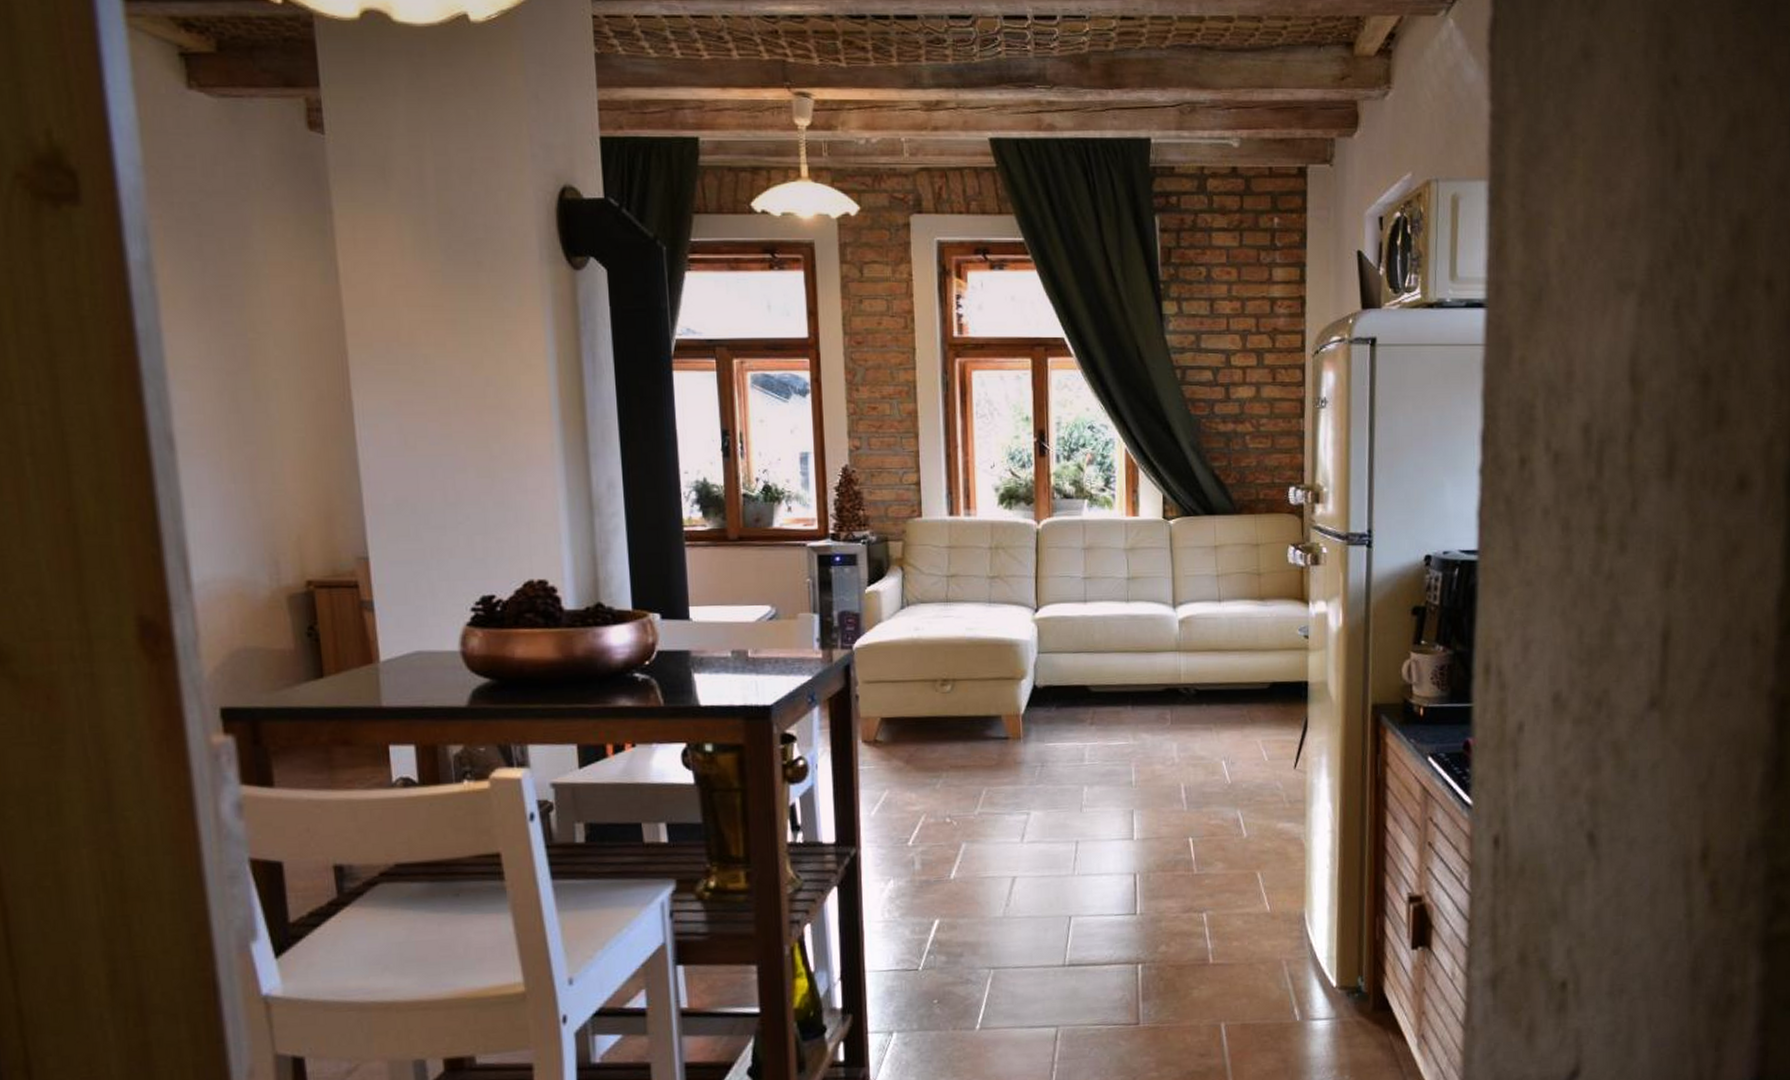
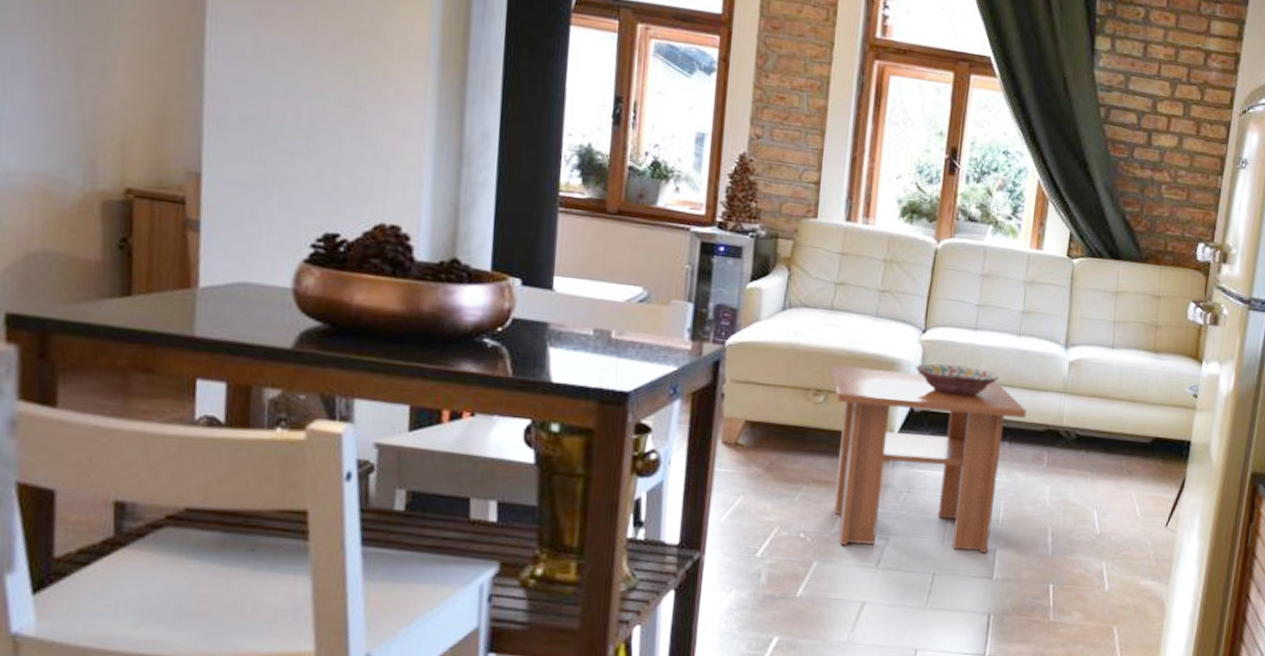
coffee table: none [953,648,1144,825] -> present [830,365,1027,554]
decorative bowl: none [1033,638,1113,668] -> present [915,363,999,397]

